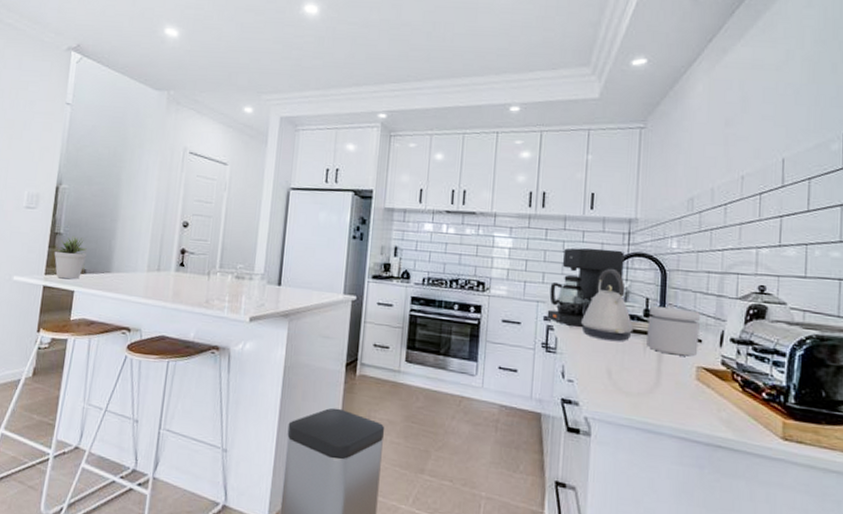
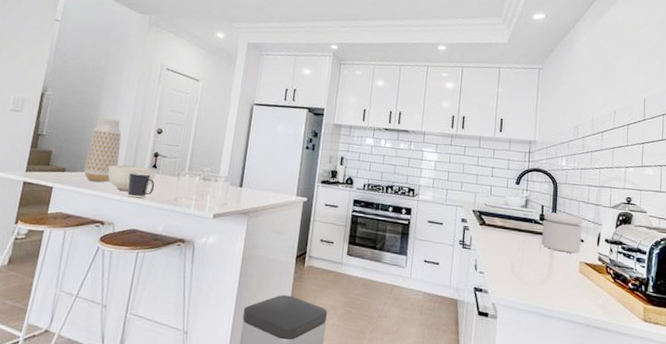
potted plant: present [54,235,87,280] -> none [35,137,67,177]
vase: none [105,212,144,284] -> present [84,118,122,183]
bowl: none [131,264,184,293] -> present [107,164,156,191]
mug: none [153,272,183,301] -> present [127,172,155,199]
coffee maker: present [547,247,625,327] -> none [464,162,526,228]
kettle: present [580,268,634,342] -> none [490,180,532,241]

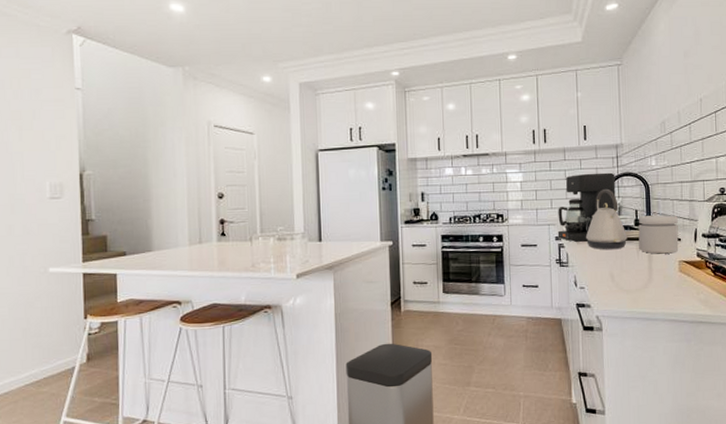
vase: present [84,118,122,183] -> none [146,191,183,260]
bowl: present [107,164,156,191] -> none [172,237,226,265]
mug: present [127,172,155,199] -> none [197,244,228,271]
coffee maker: none [464,162,526,228] -> present [557,172,616,242]
kettle: none [490,180,532,241] -> present [585,188,628,250]

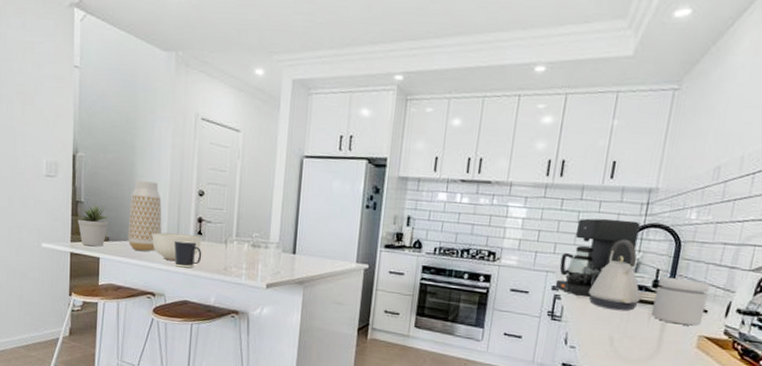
potted plant: none [89,220,125,264] -> present [77,204,109,247]
vase: none [146,191,183,260] -> present [127,180,162,252]
bowl: none [172,237,226,265] -> present [151,232,202,260]
mug: none [197,244,228,271] -> present [174,240,202,268]

